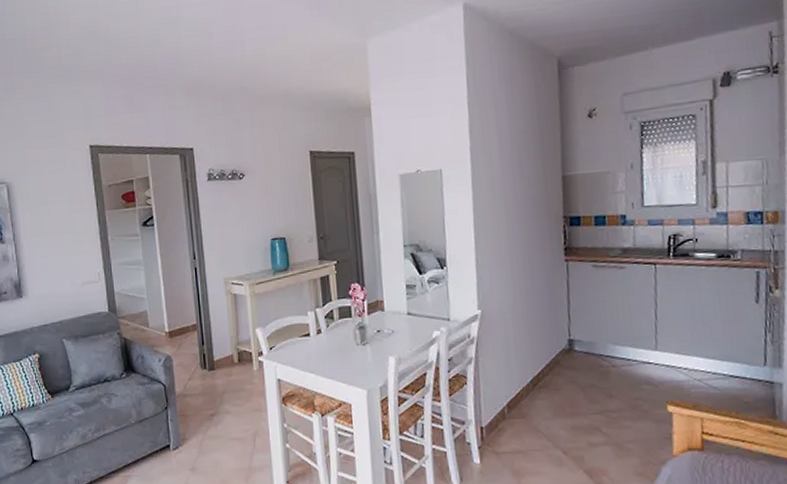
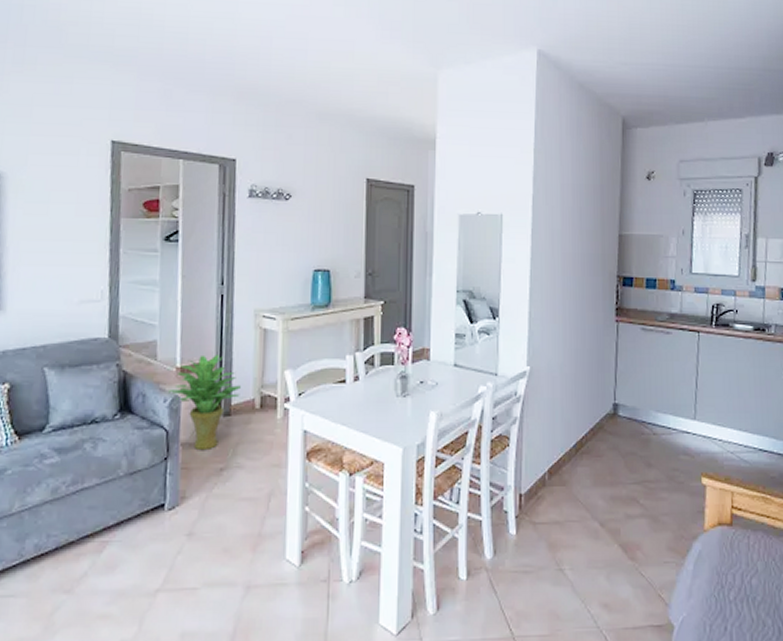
potted plant: none [162,319,220,399] -> present [169,355,241,449]

